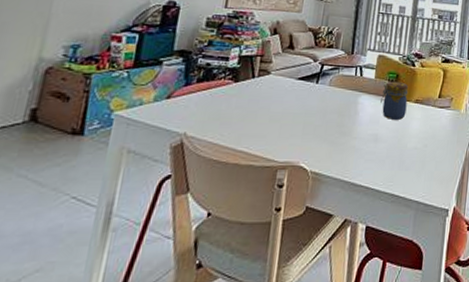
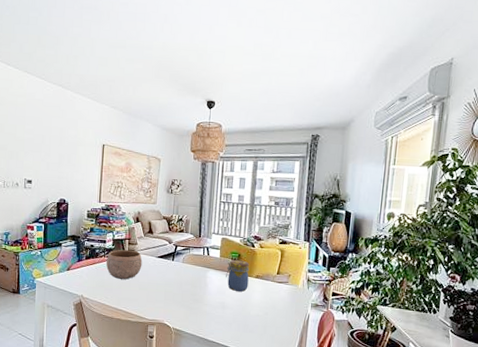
bowl: none [226,69,277,109] -> present [106,249,143,280]

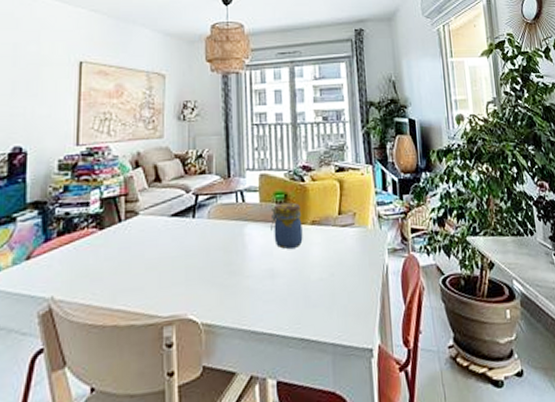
bowl: present [106,249,143,280] -> none [92,210,148,260]

